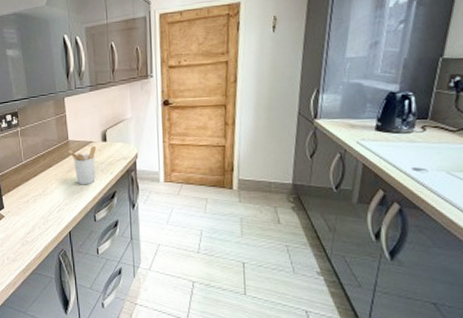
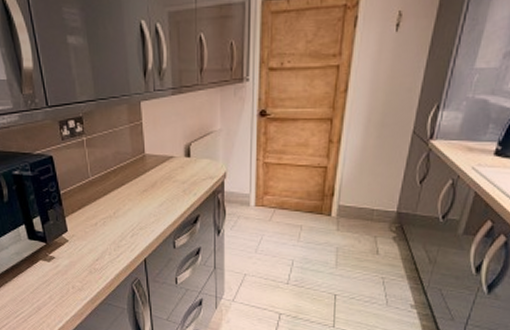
utensil holder: present [69,146,97,185] -> none [145,162,178,207]

